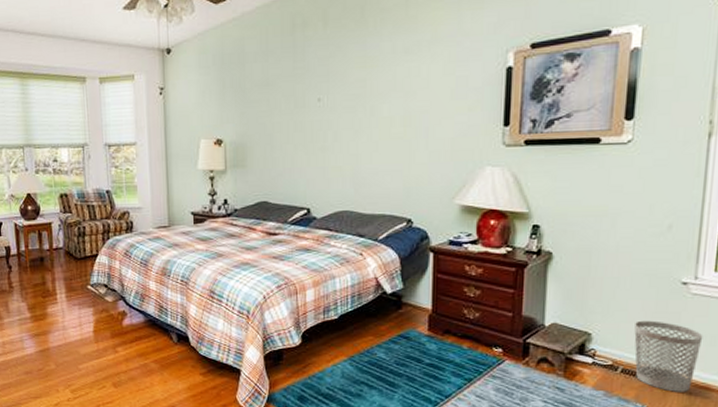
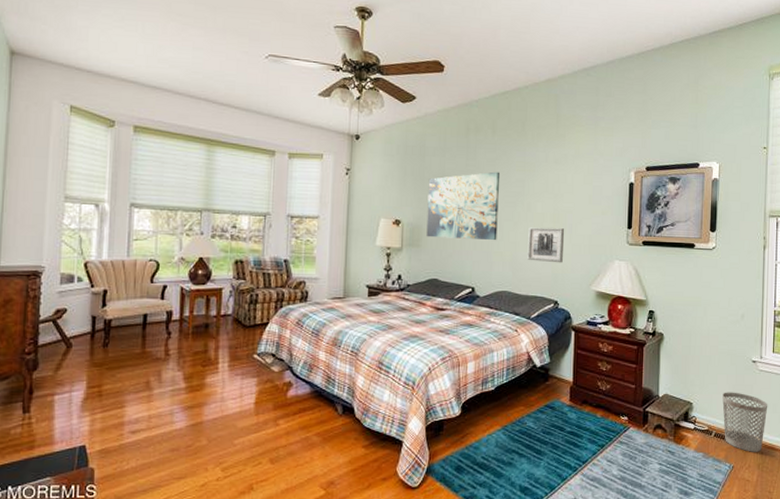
wall art: none [250,72,336,156] -> present [426,171,501,241]
wall art: none [372,133,419,175] -> present [527,227,565,263]

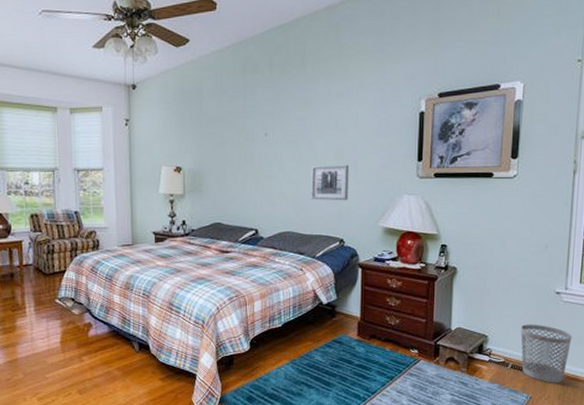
wall art: present [426,171,501,241] -> none [207,111,280,182]

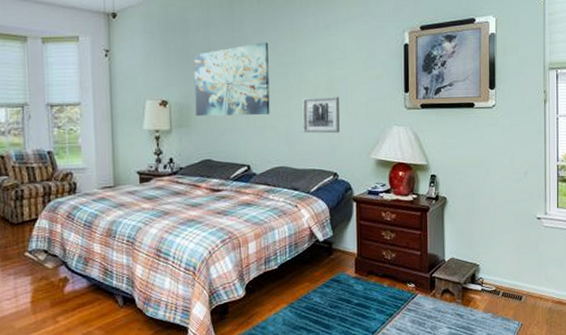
wall art: none [207,111,280,182] -> present [193,42,270,117]
wastebasket: present [521,324,572,383] -> none [509,250,554,309]

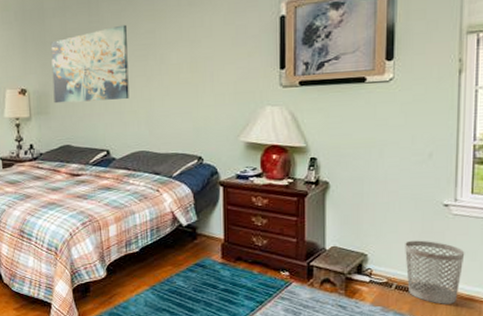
wall art: present [302,97,340,134] -> none [163,78,205,117]
wastebasket: none [509,250,554,309] -> present [405,240,465,304]

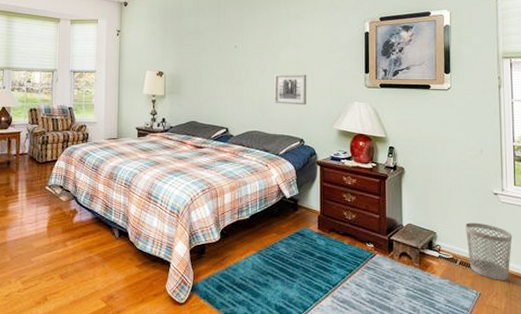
wall art: present [50,24,129,104] -> none [185,27,248,87]
wall art: none [163,78,205,117] -> present [274,74,307,106]

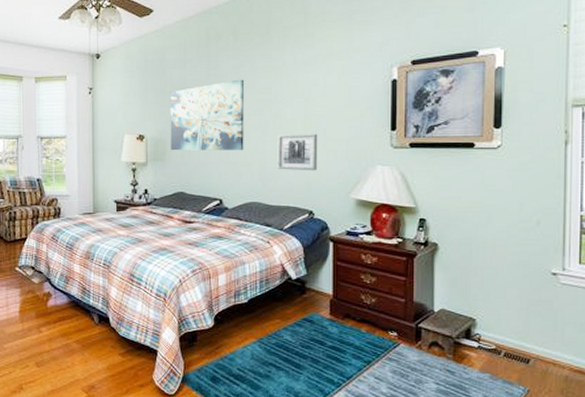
wall art: none [185,27,248,87] -> present [170,79,245,151]
wastebasket: present [466,222,513,281] -> none [513,307,574,376]

